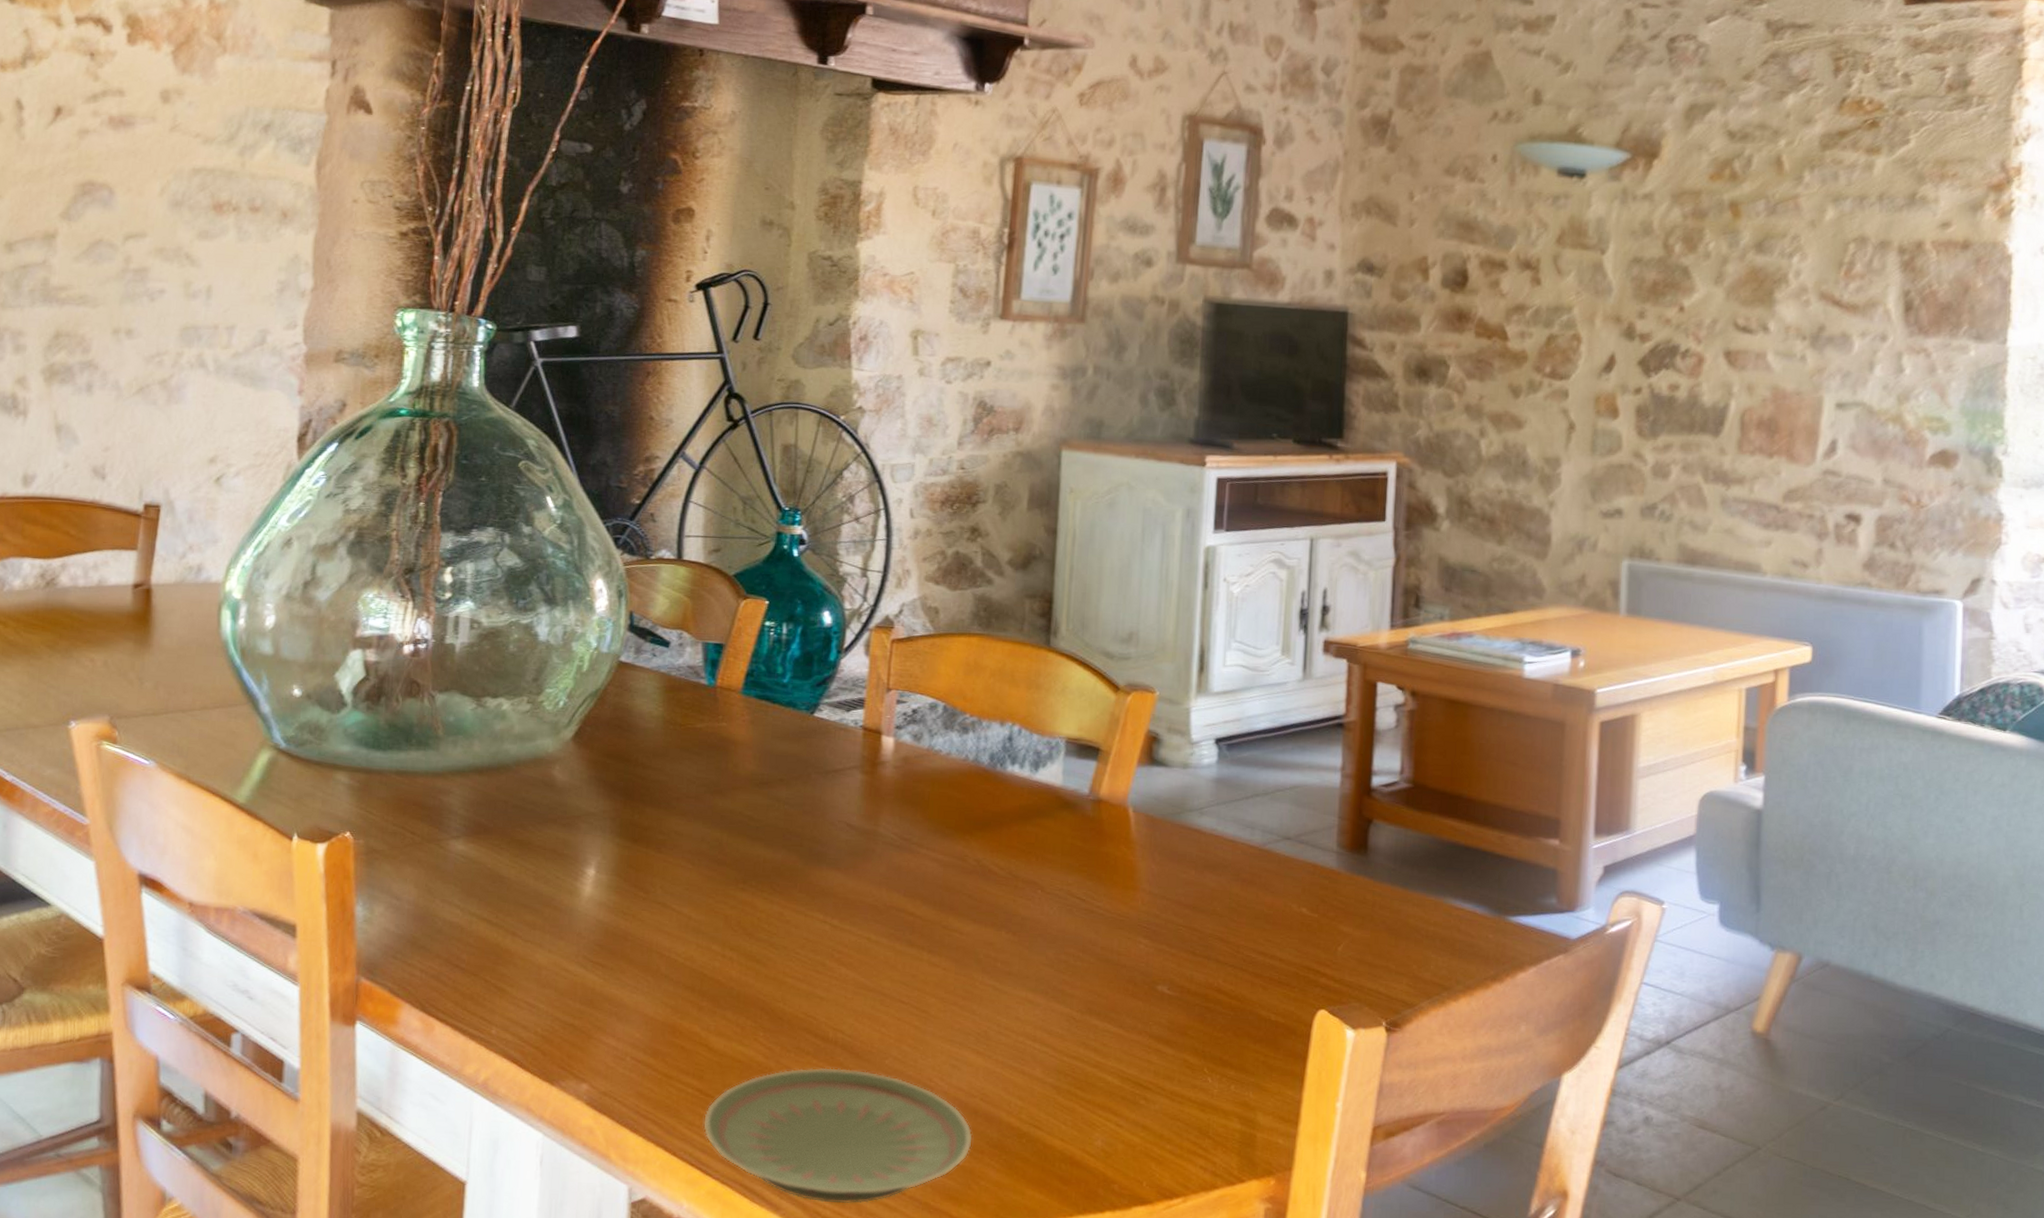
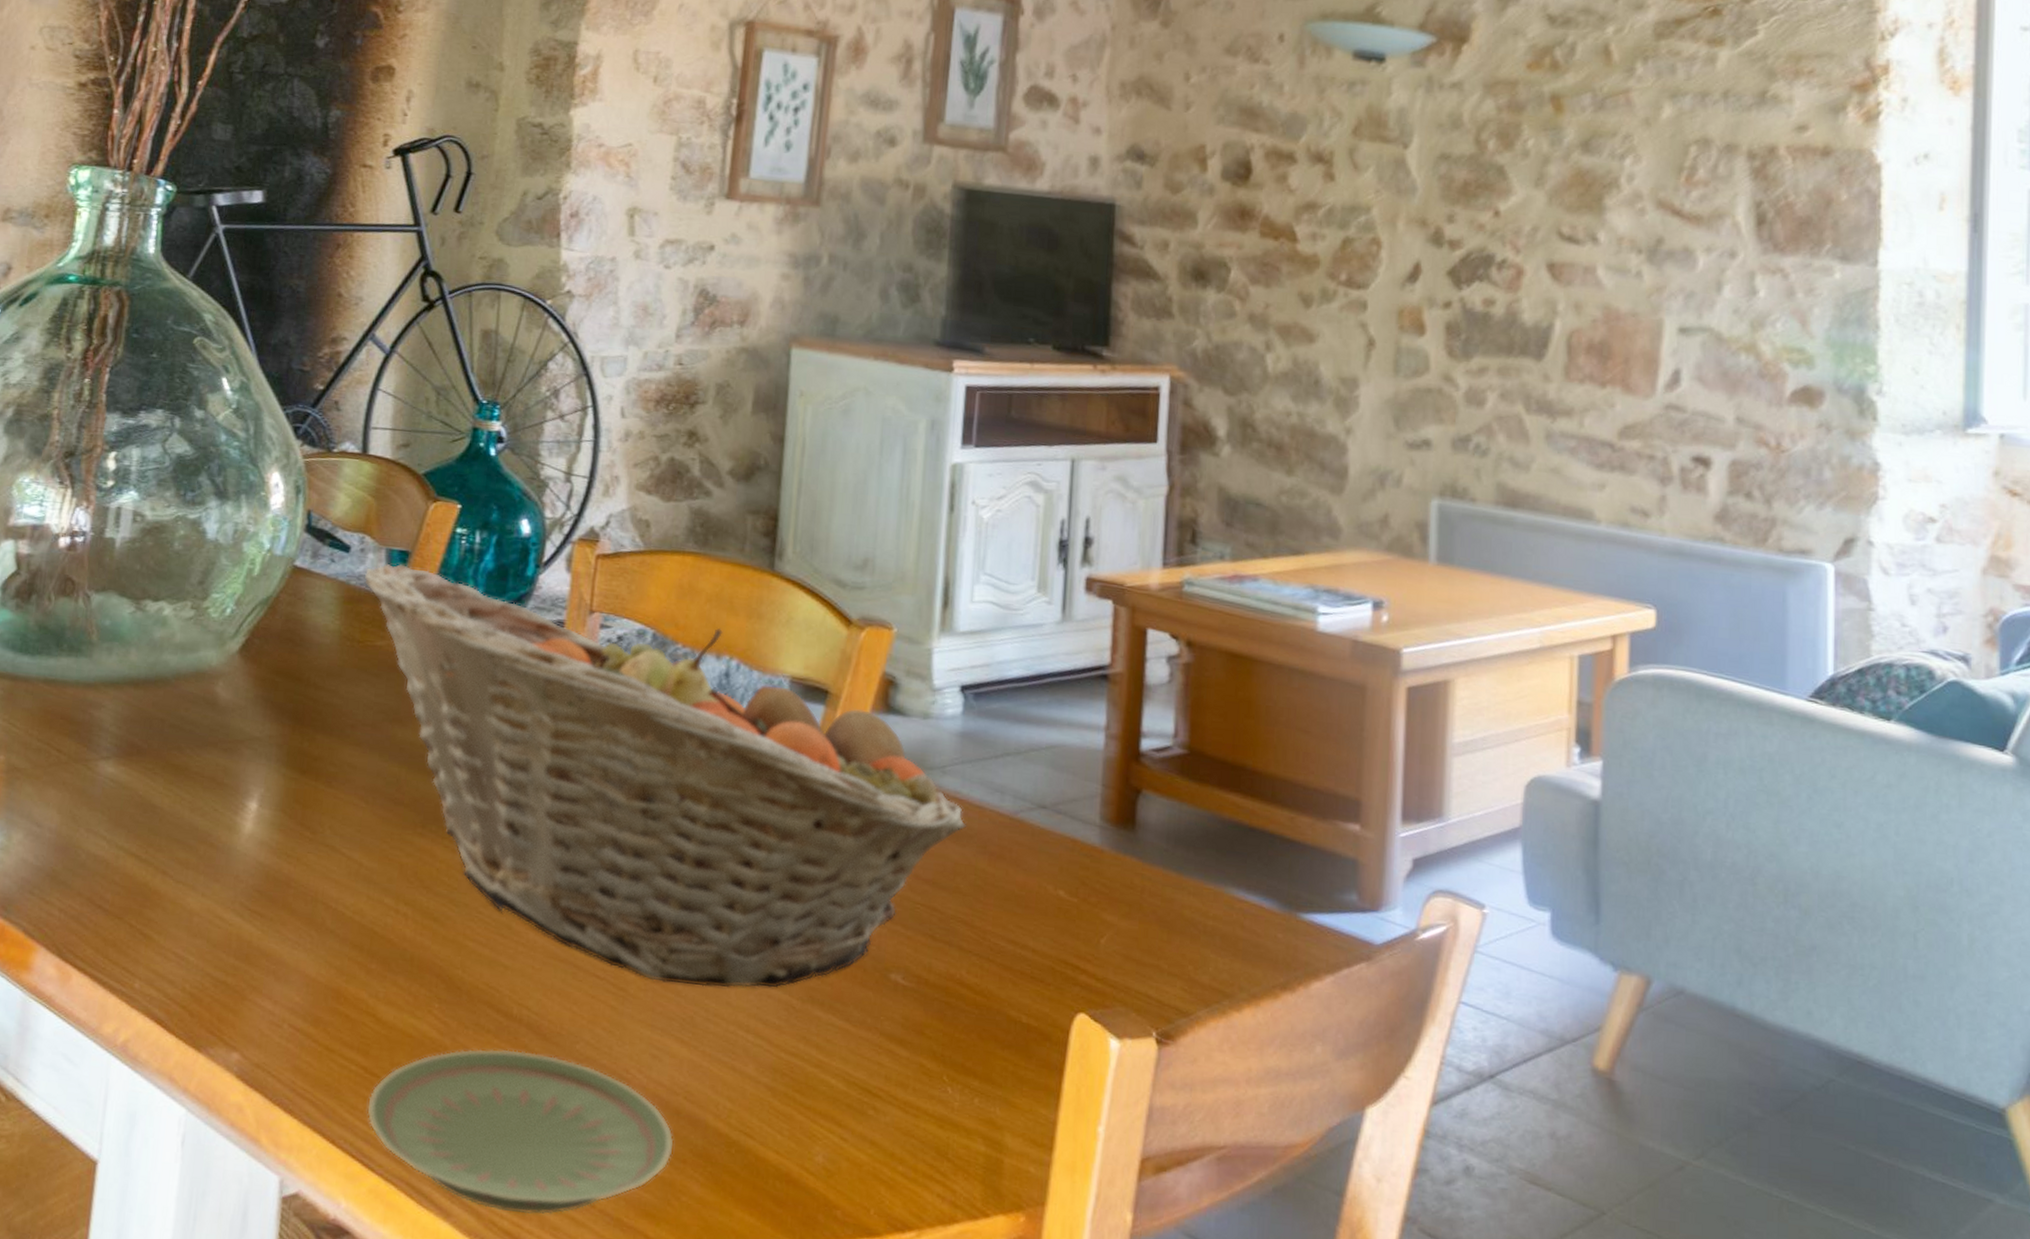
fruit basket: none [683,655,1222,1005] -> present [364,563,967,988]

